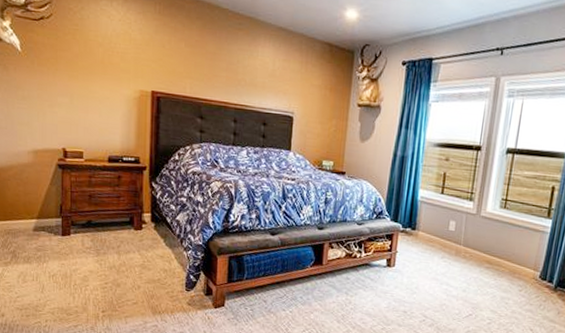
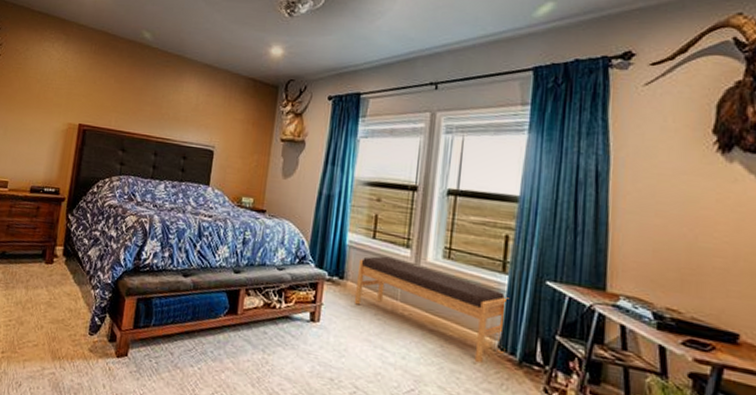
bench: none [424,208,552,291] -> present [354,256,510,364]

